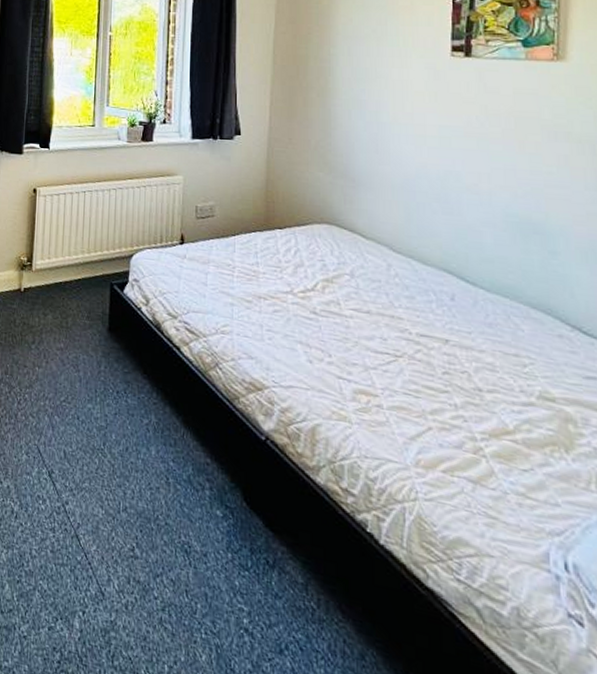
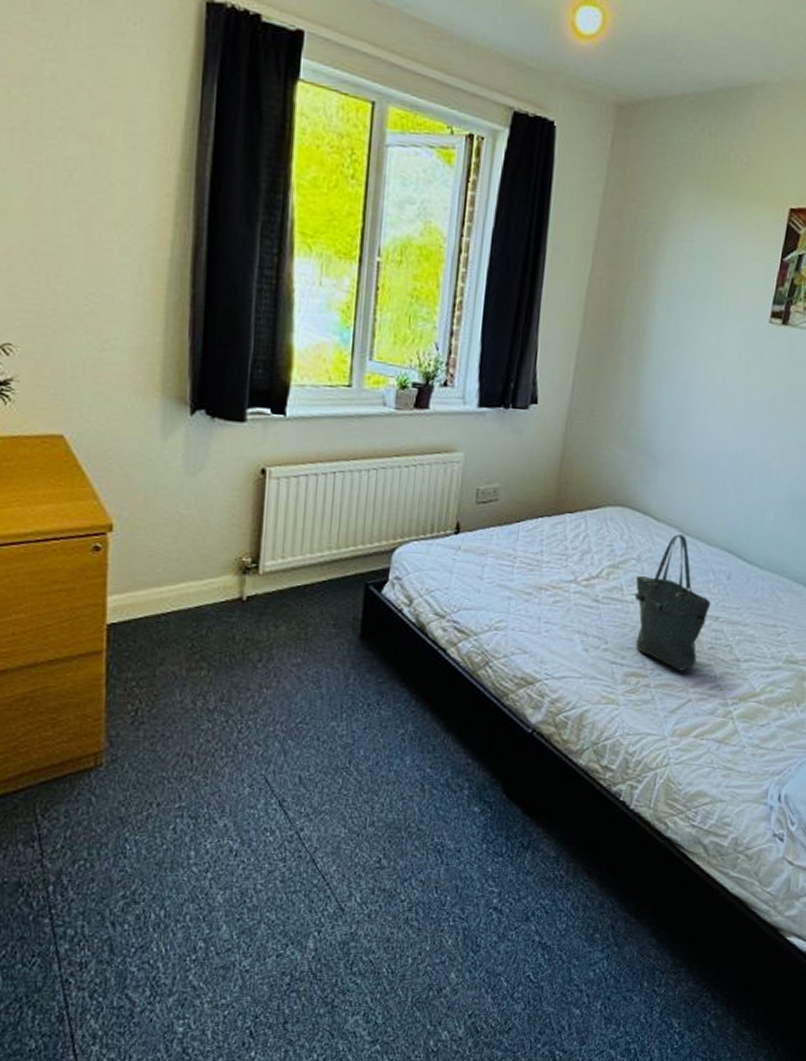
tote bag: none [352,252,437,395] -> present [634,534,711,671]

